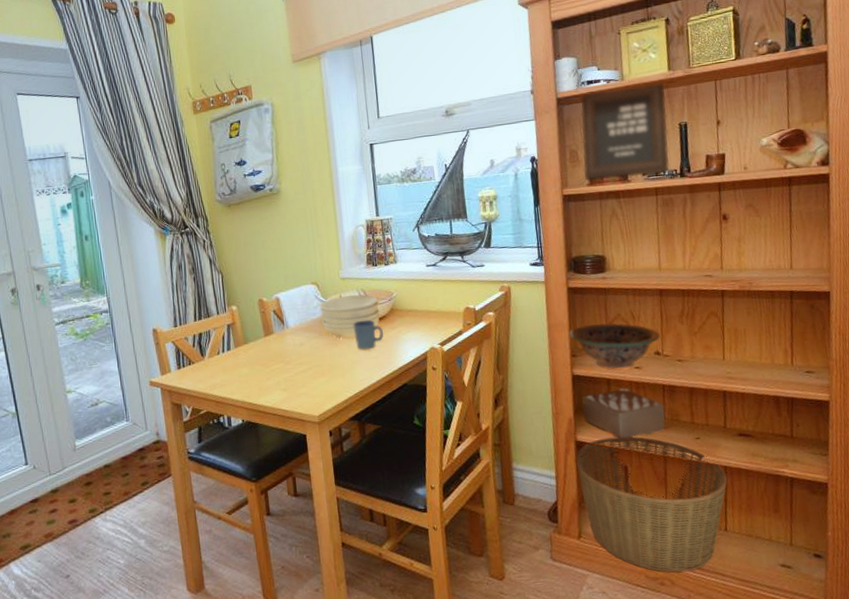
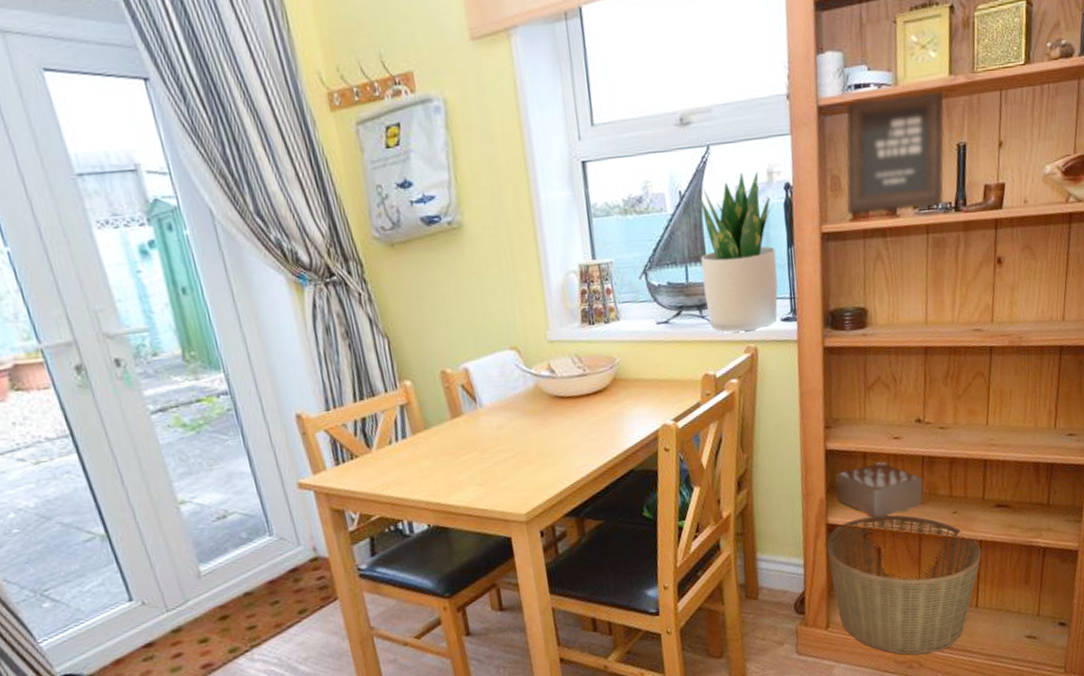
bowl: present [319,294,380,339] -> none [522,361,600,418]
mug: present [353,320,383,351] -> none [566,393,604,432]
planter: none [462,148,527,274] -> present [700,171,778,333]
decorative bowl: present [569,322,660,369] -> none [824,387,922,441]

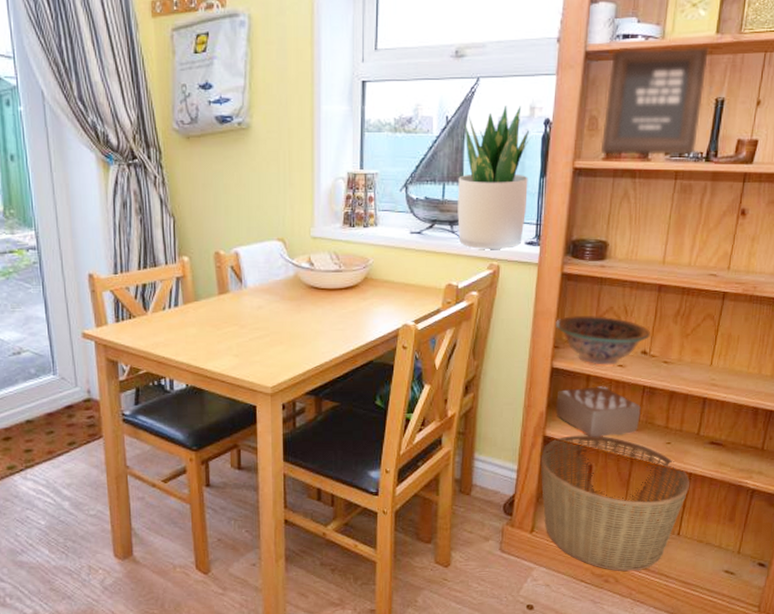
decorative bowl: none [824,387,922,441] -> present [556,315,650,366]

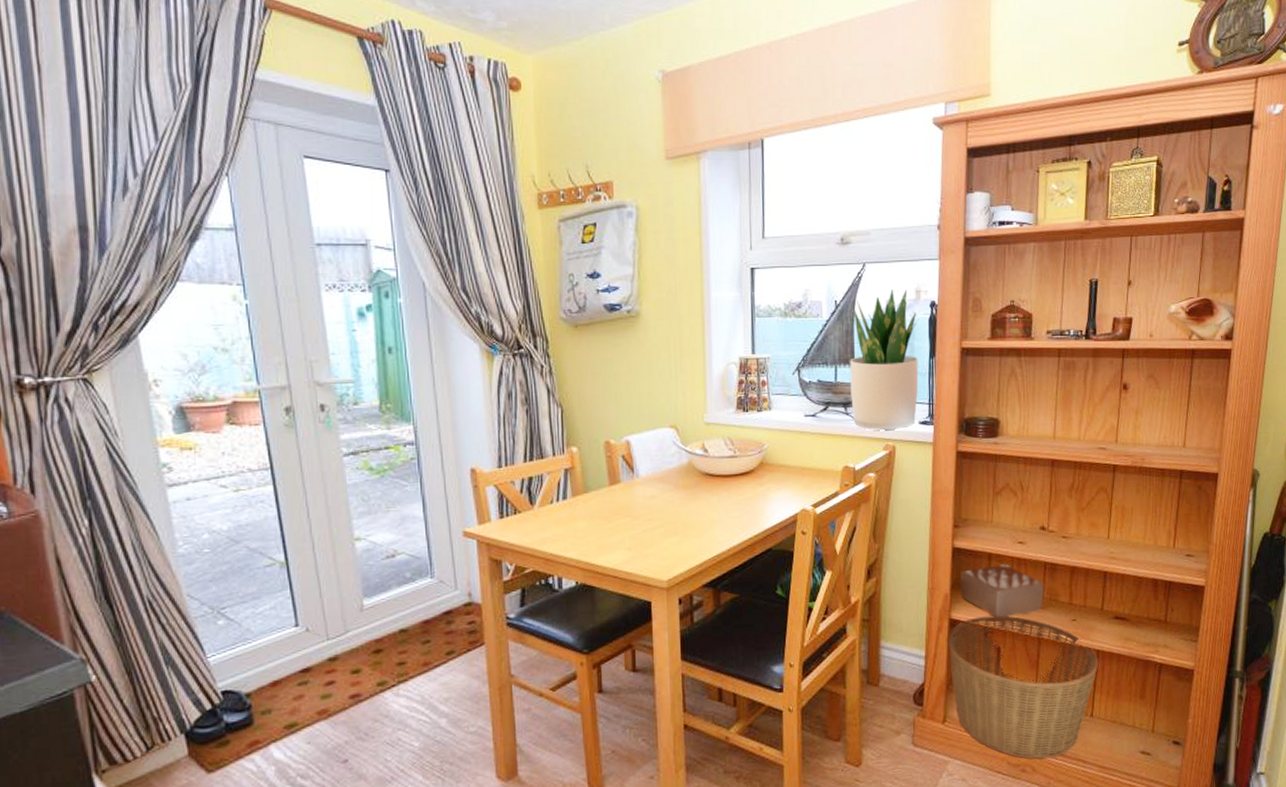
decorative bowl: present [556,315,650,366] -> none [954,492,1047,543]
picture frame: present [600,46,709,156] -> none [985,231,1079,335]

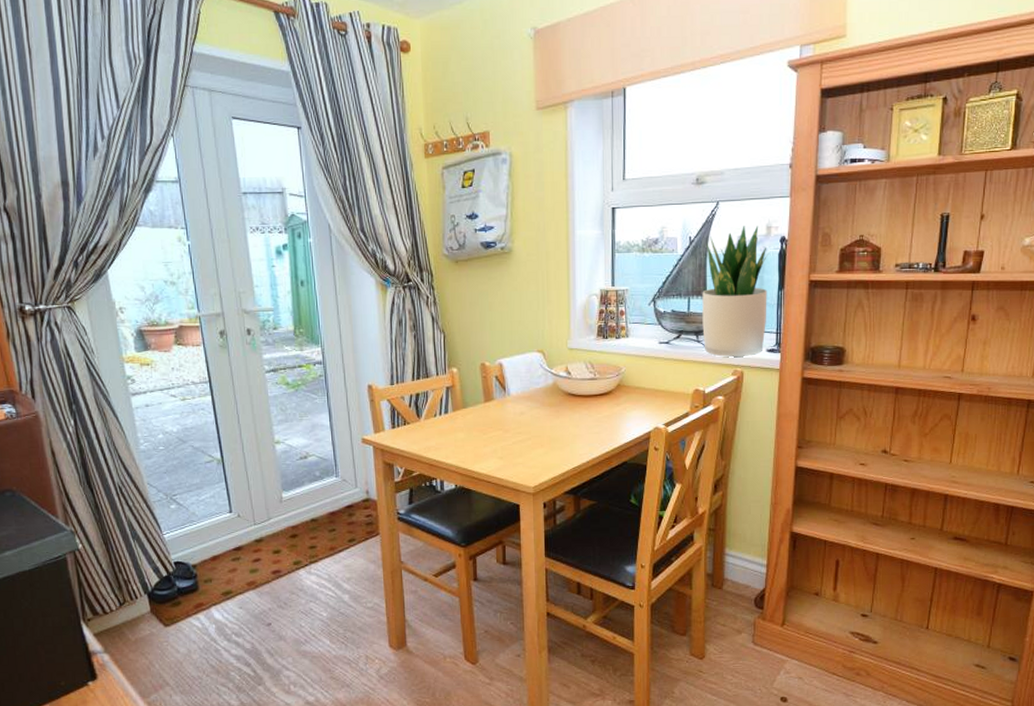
basket: present [946,615,1099,759] -> none [787,531,936,665]
decorative box: present [960,564,1044,618] -> none [802,484,884,533]

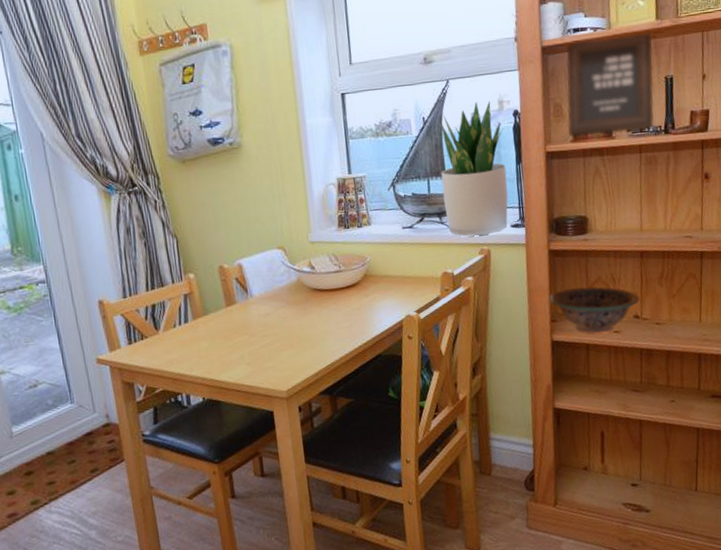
decorative bowl: none [798,417,889,464] -> present [550,286,639,334]
picture frame: none [834,167,932,268] -> present [565,32,655,137]

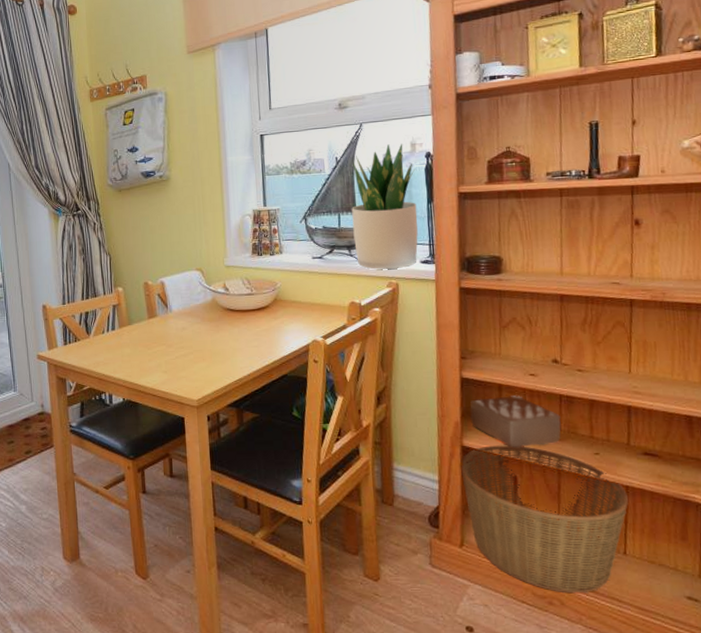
decorative bowl: present [550,286,639,334] -> none [460,326,559,375]
basket: none [552,401,700,534] -> present [459,445,629,594]
decorative box: none [560,353,642,404] -> present [469,395,561,447]
picture frame: present [565,32,655,137] -> none [481,78,578,178]

